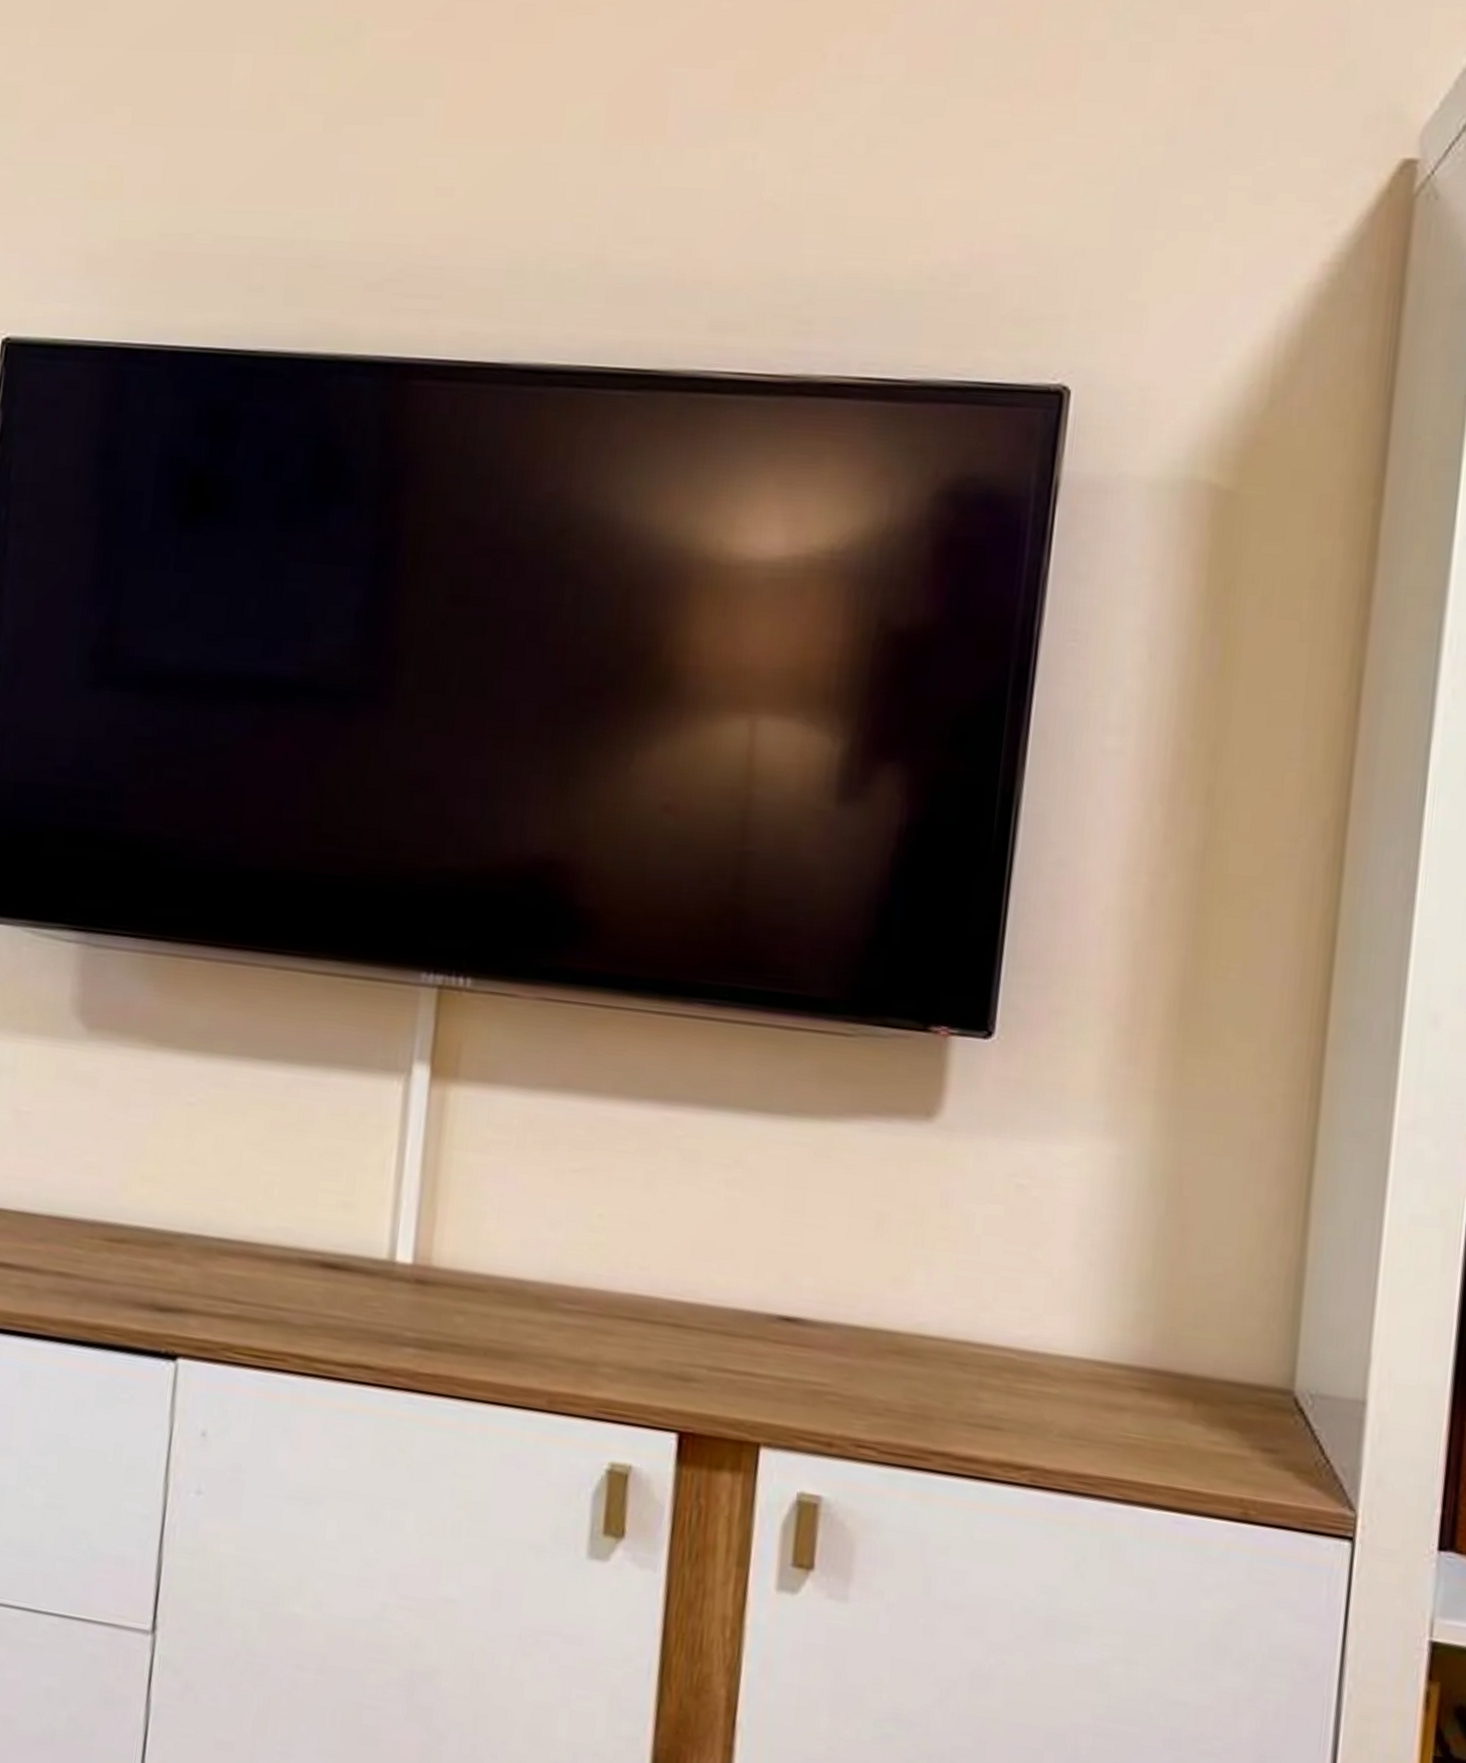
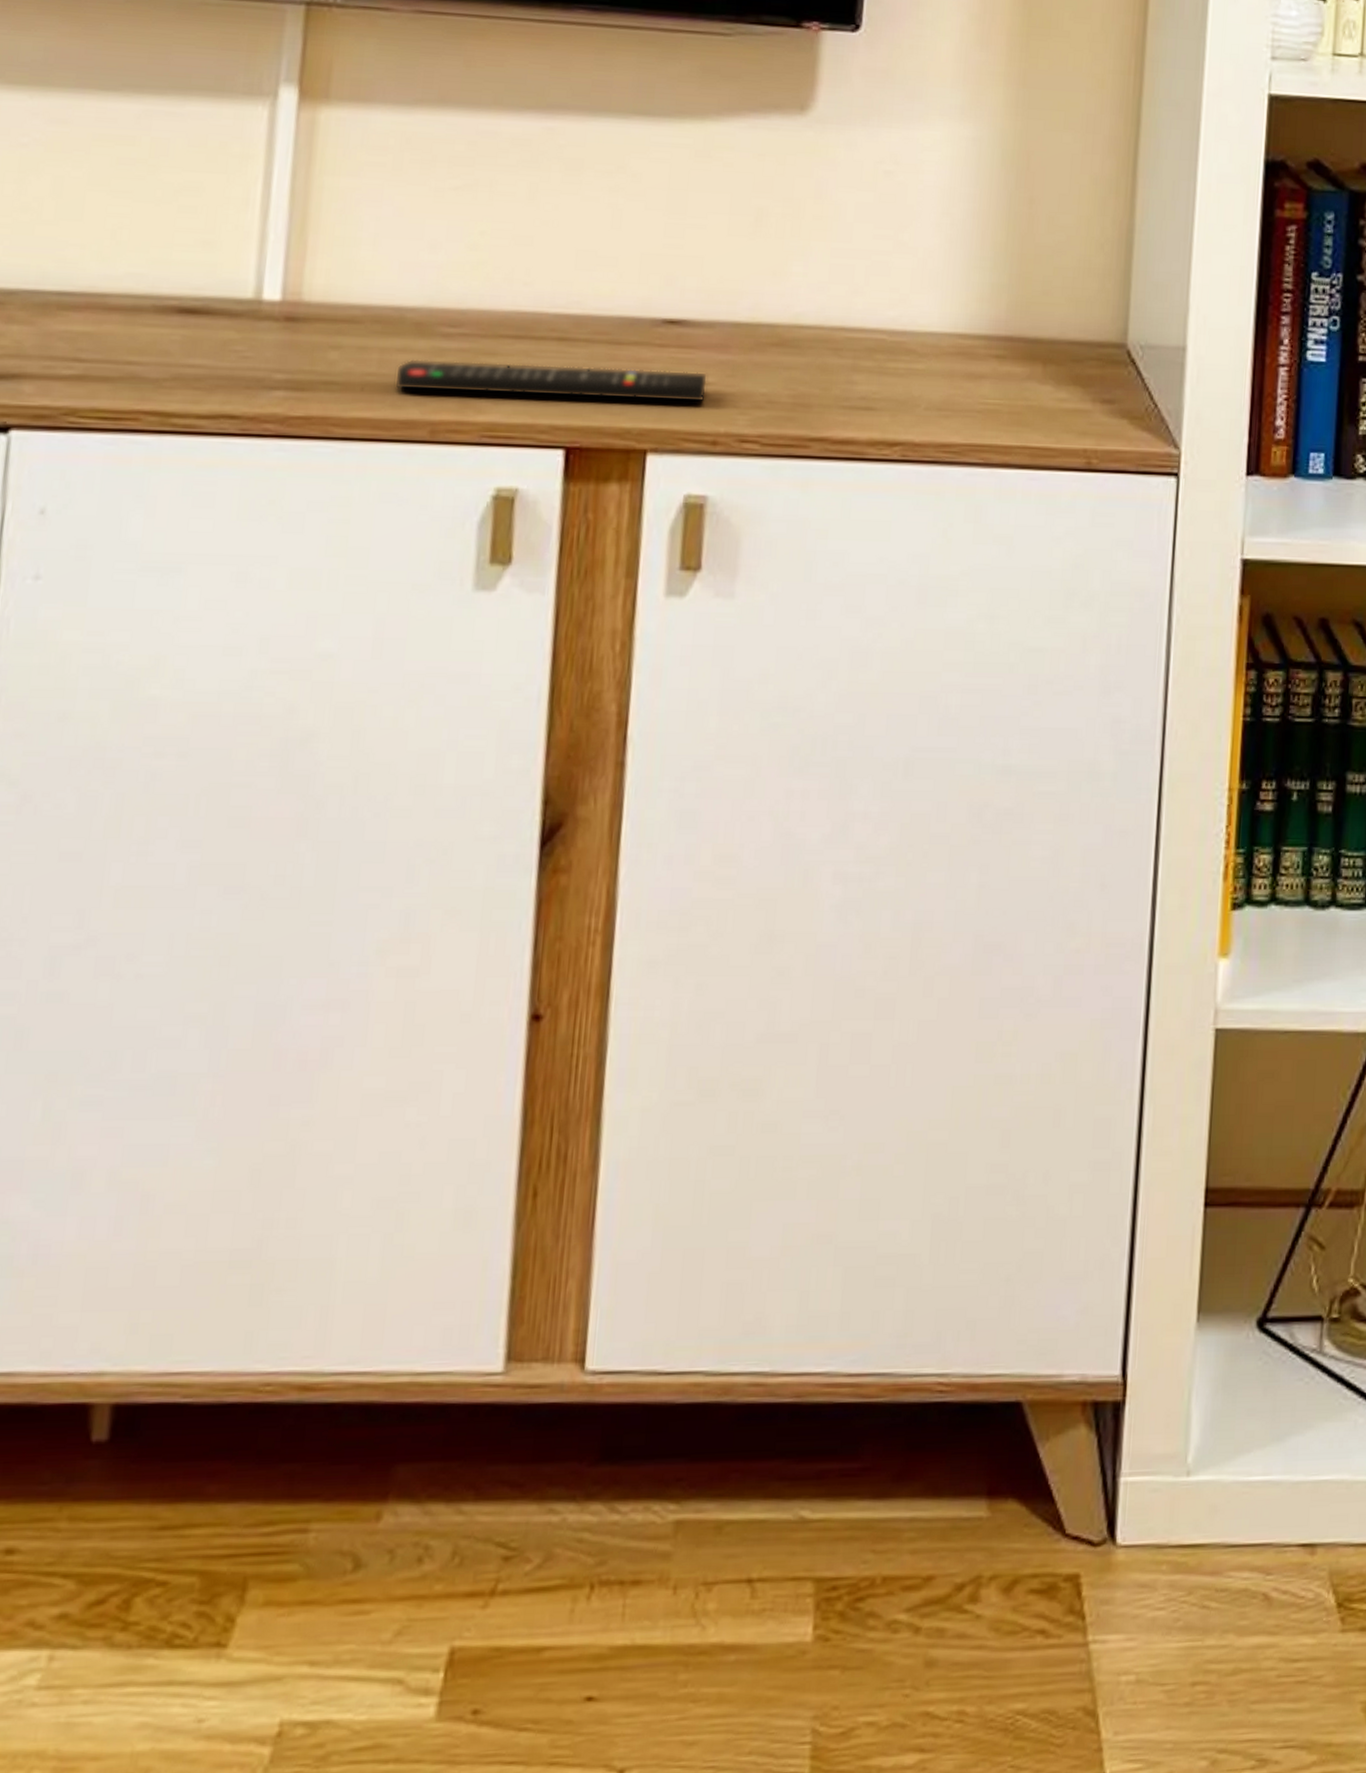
remote control: none [517,1331,824,1403] -> present [396,359,708,403]

